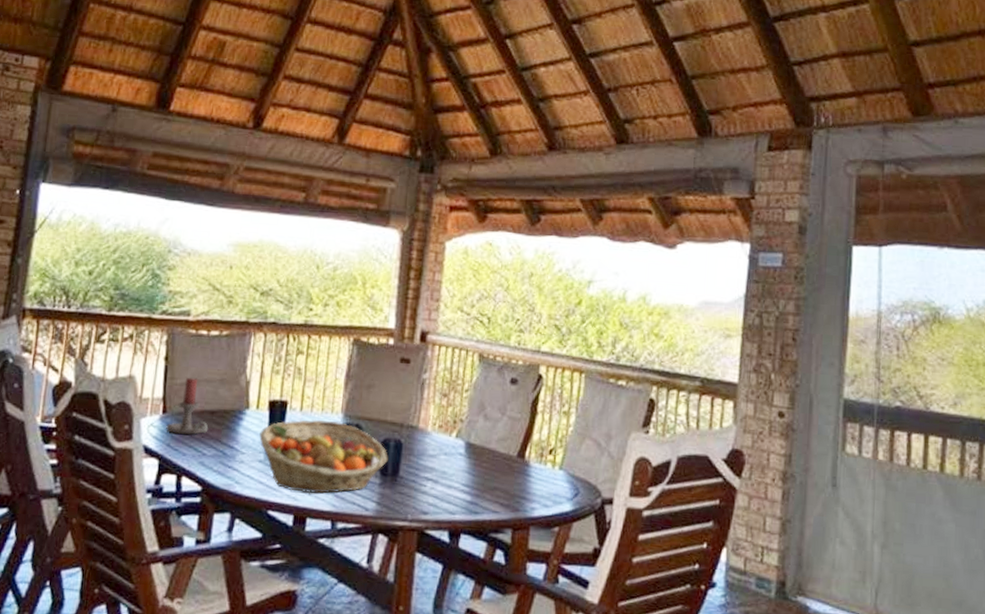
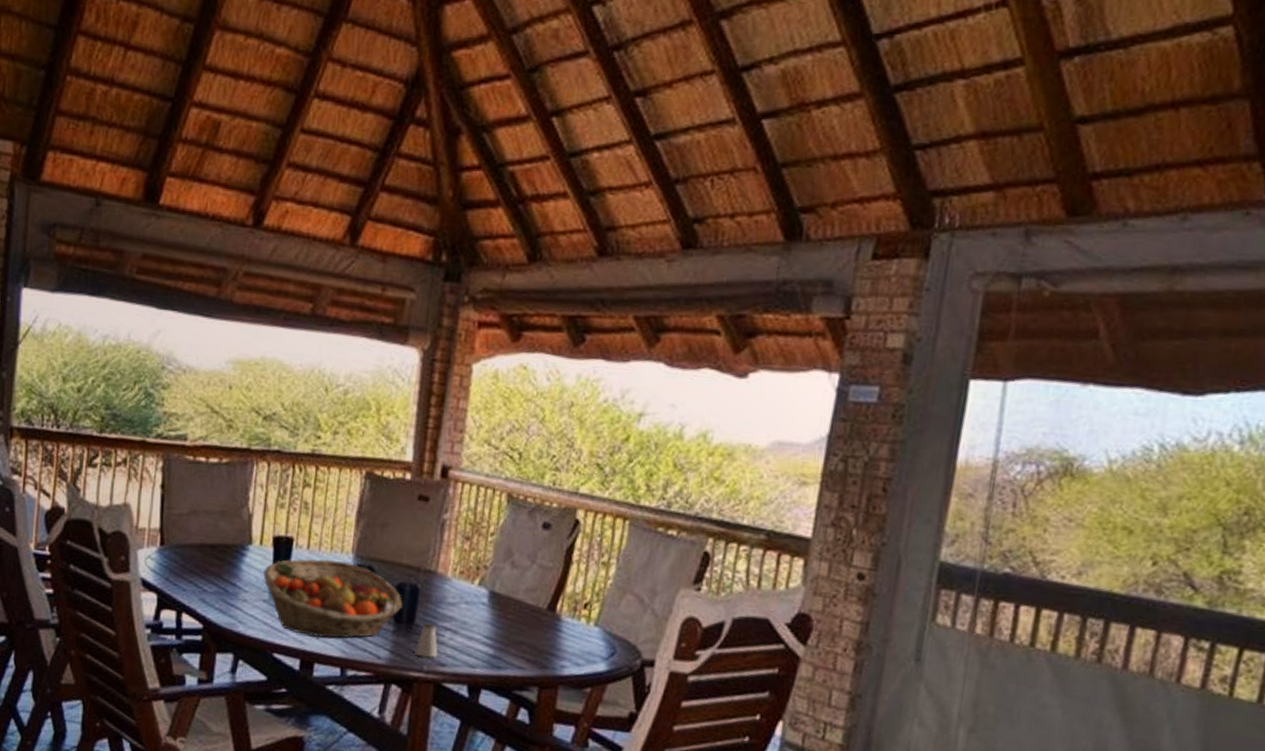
candle holder: present [166,378,209,435] -> none [164,508,209,569]
saltshaker: none [399,473,421,507] -> present [414,621,438,658]

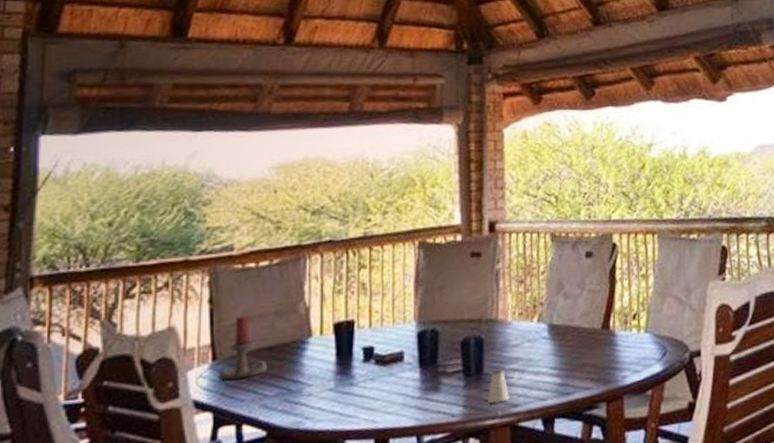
candle holder: none [164,508,209,569] -> present [218,316,268,381]
fruit basket: present [263,558,403,639] -> none [327,330,470,414]

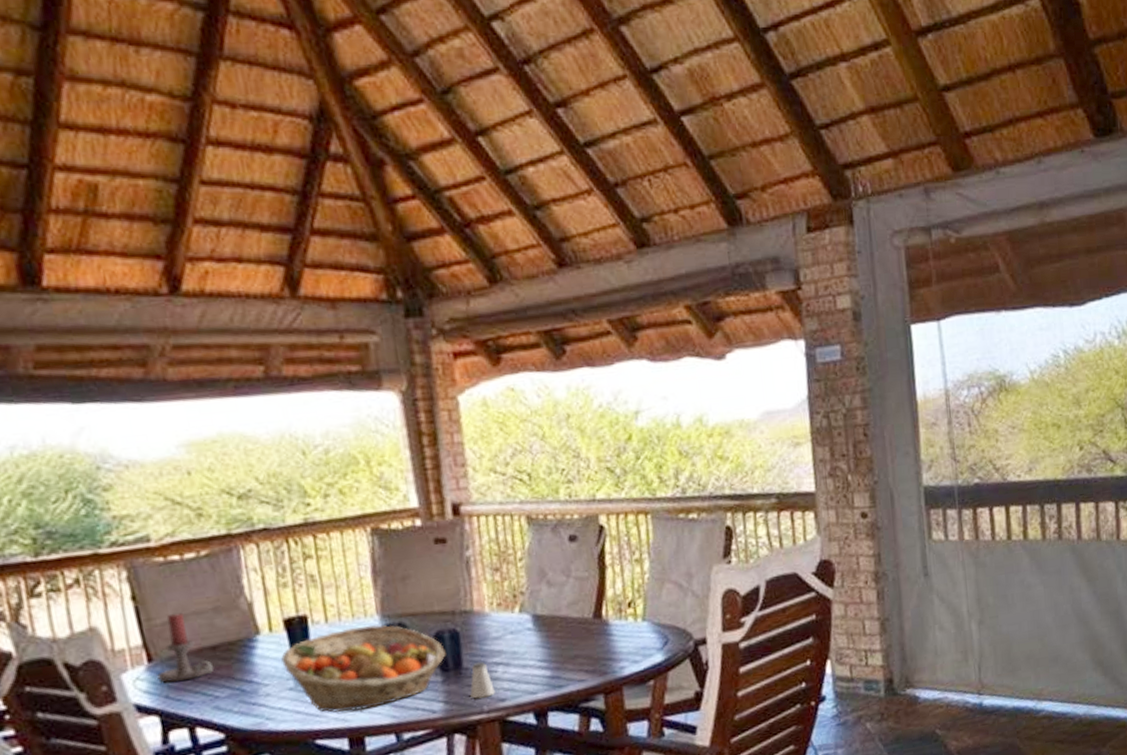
fruit basket: none [327,330,470,414] -> present [281,624,446,713]

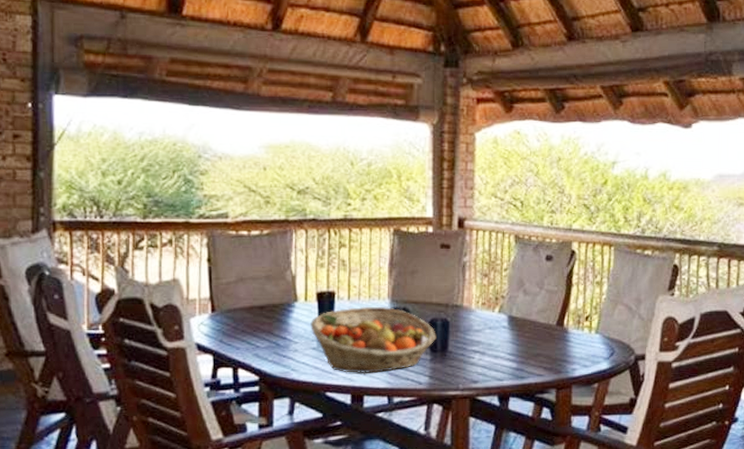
candle holder: present [157,613,214,683] -> none [216,277,259,331]
saltshaker: present [470,661,495,699] -> none [451,347,470,378]

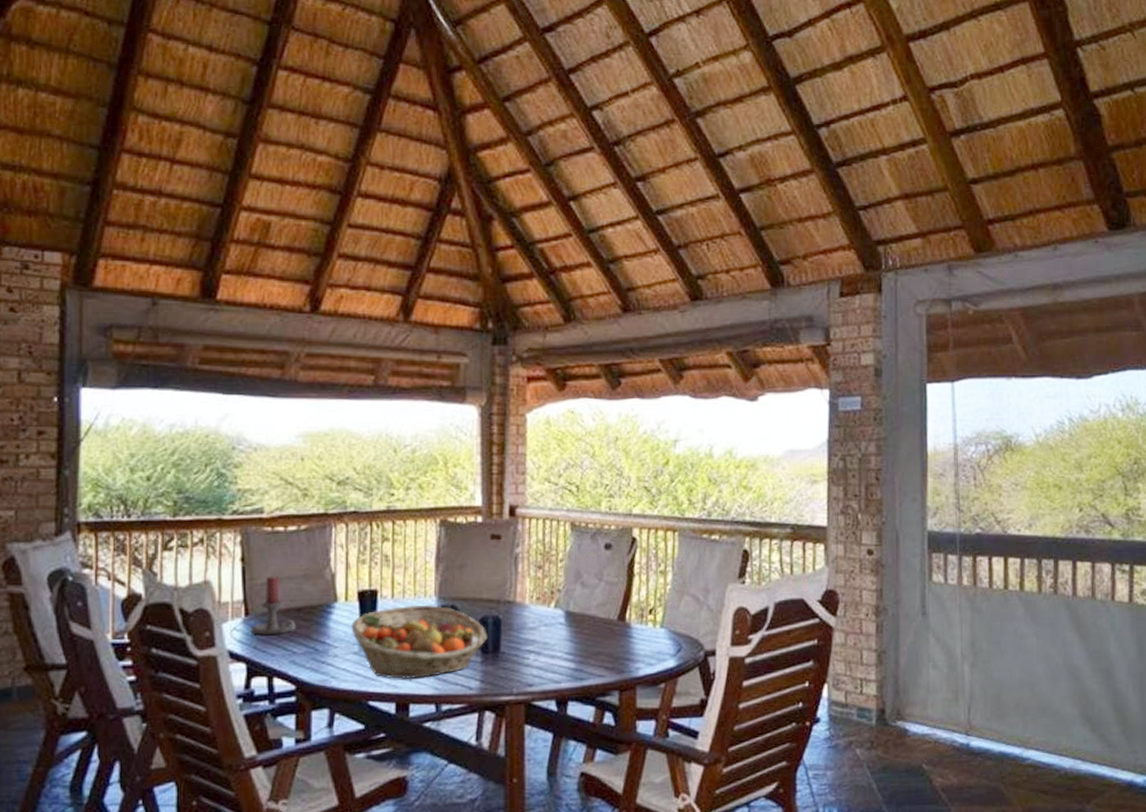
candle holder: none [216,277,259,331] -> present [250,577,296,636]

